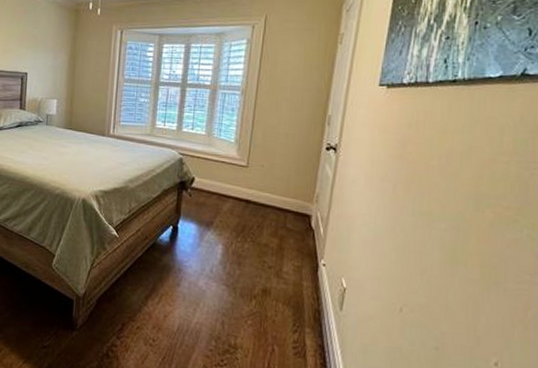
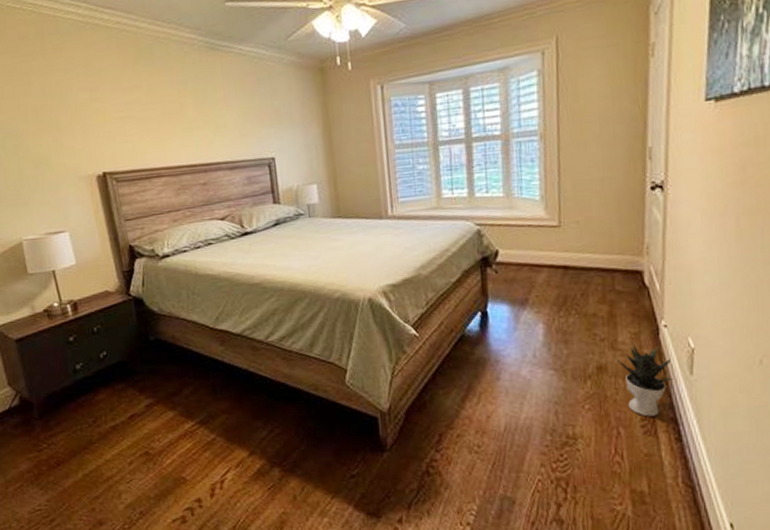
potted plant: none [279,272,326,341] -> present [616,341,674,417]

